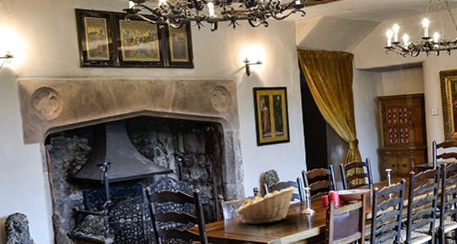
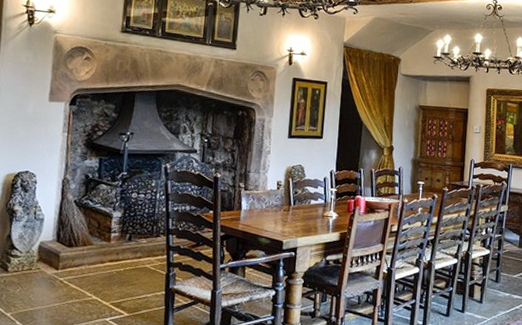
fruit basket: present [234,186,296,225] -> none [253,184,321,221]

